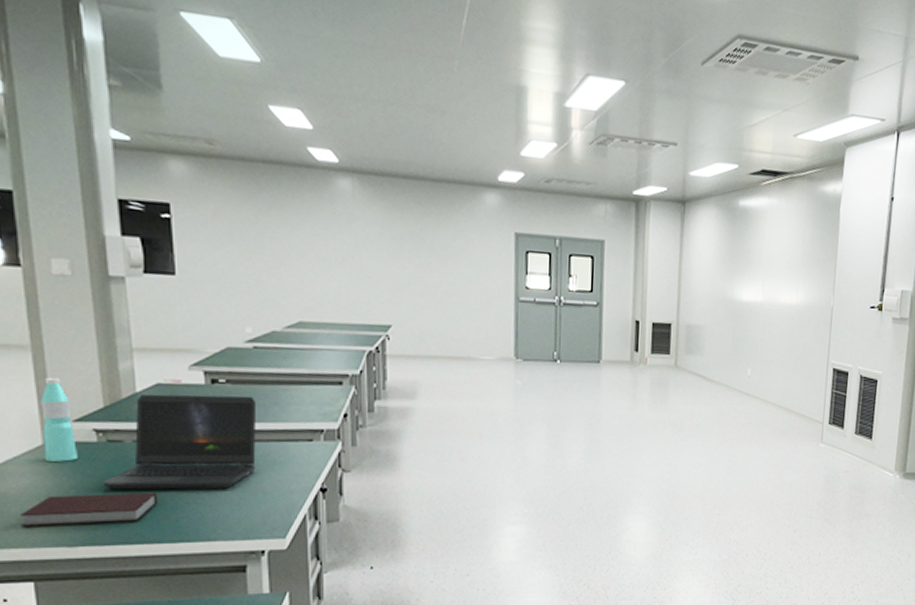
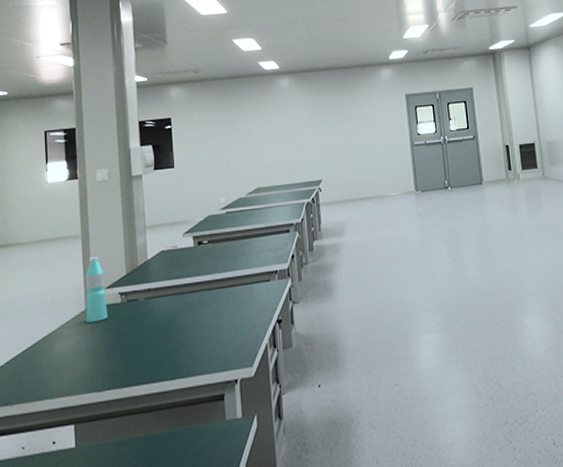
notebook: present [21,492,158,527] -> none [68,338,161,379]
laptop computer: present [102,394,257,490] -> none [123,251,230,340]

